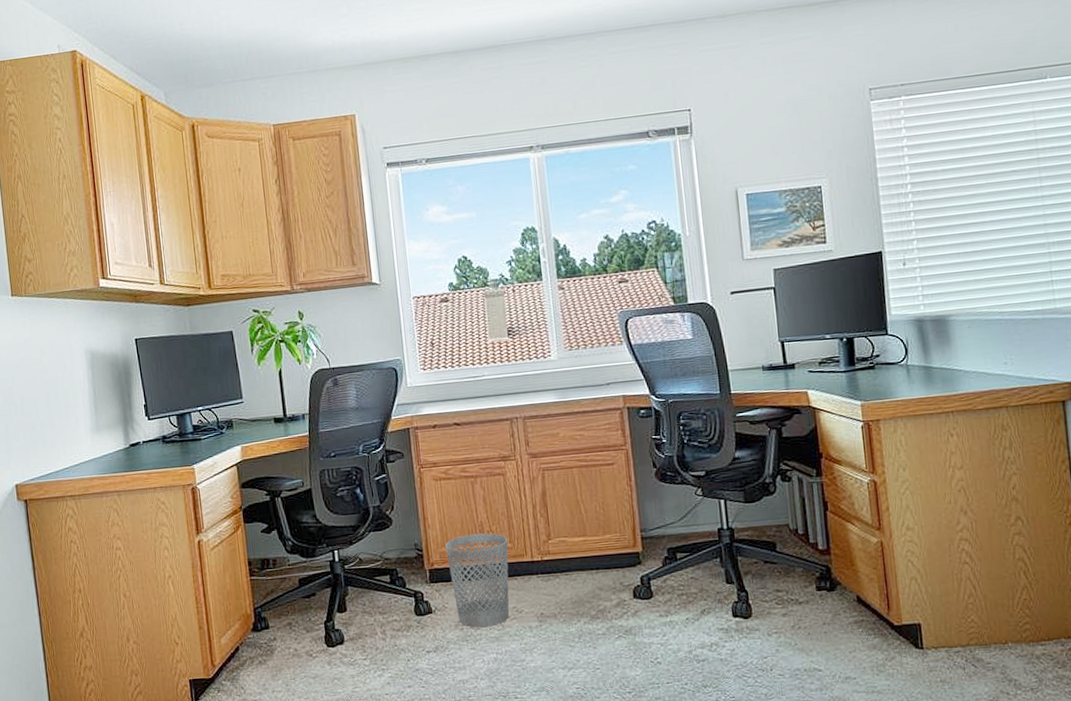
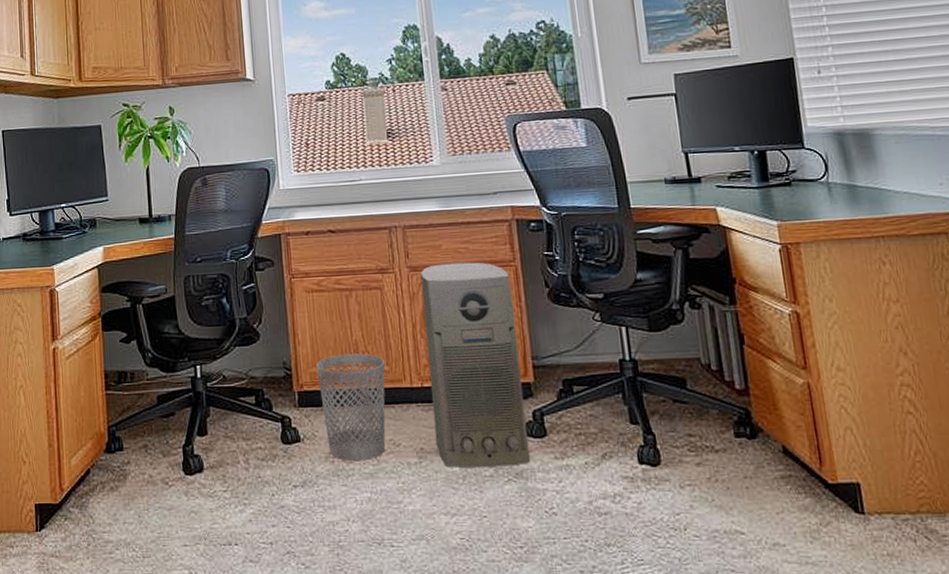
air purifier: none [540,447,639,629] -> present [421,262,531,468]

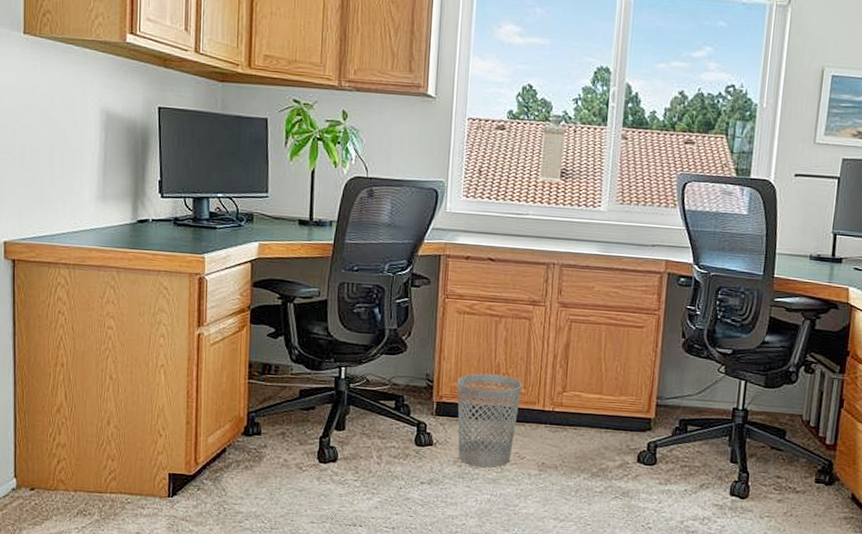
air purifier: present [421,262,531,468] -> none [557,304,651,486]

